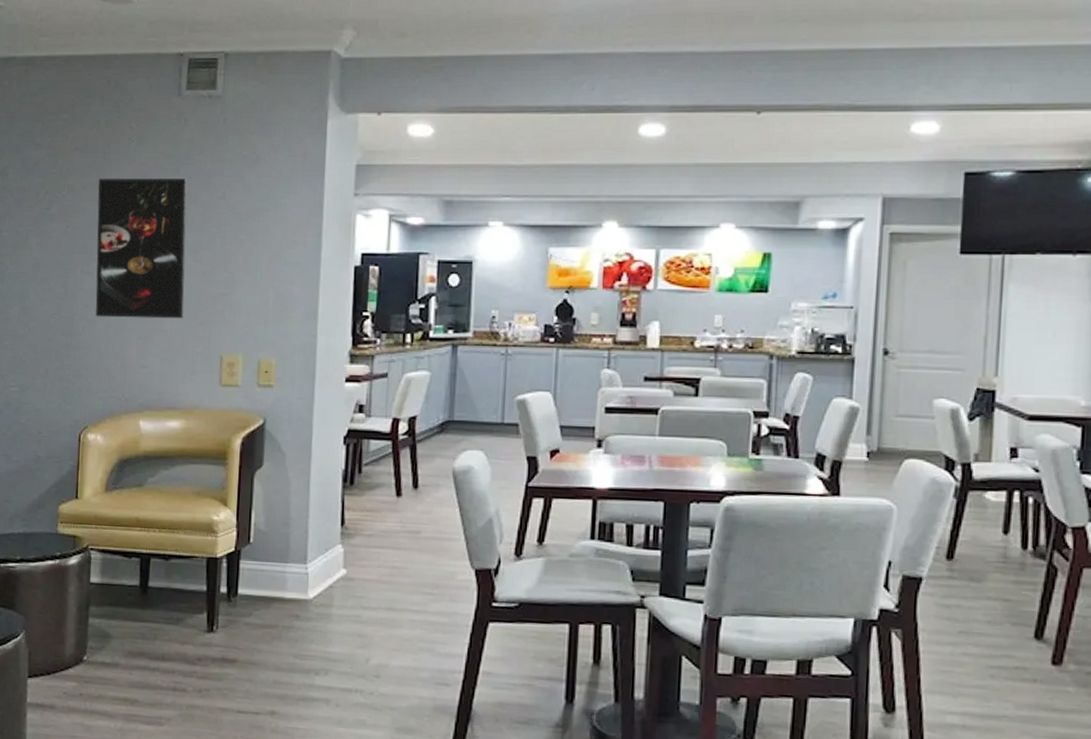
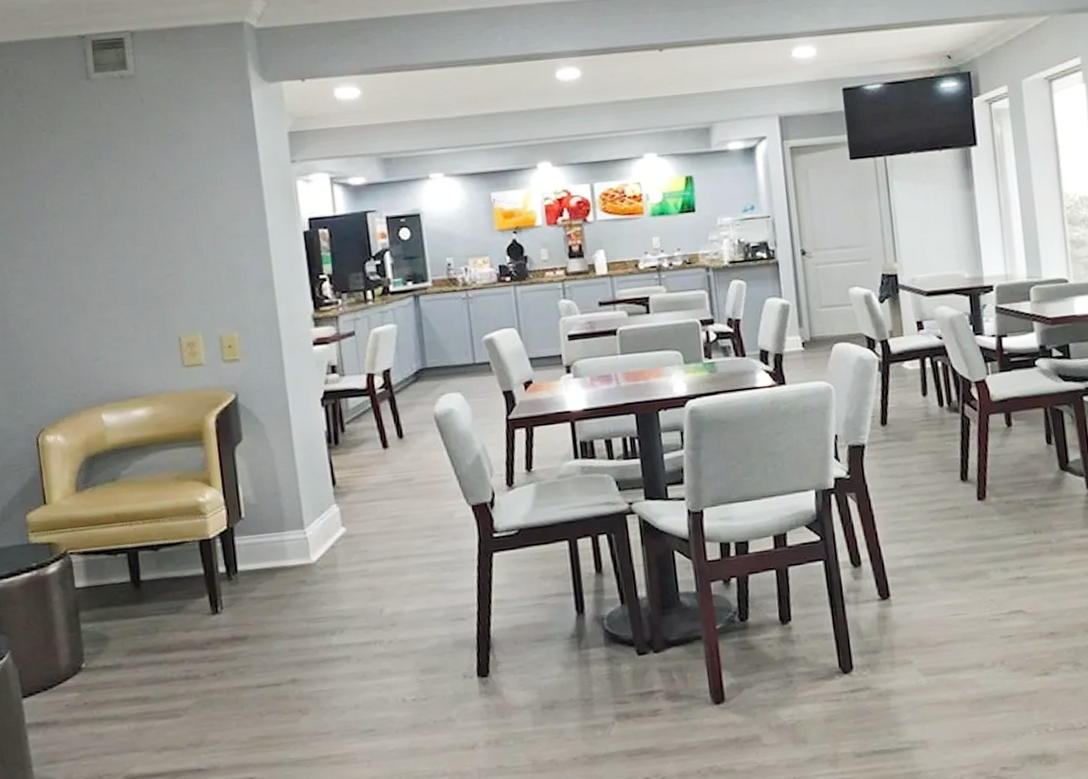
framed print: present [95,179,187,319] -> none [12,163,132,315]

